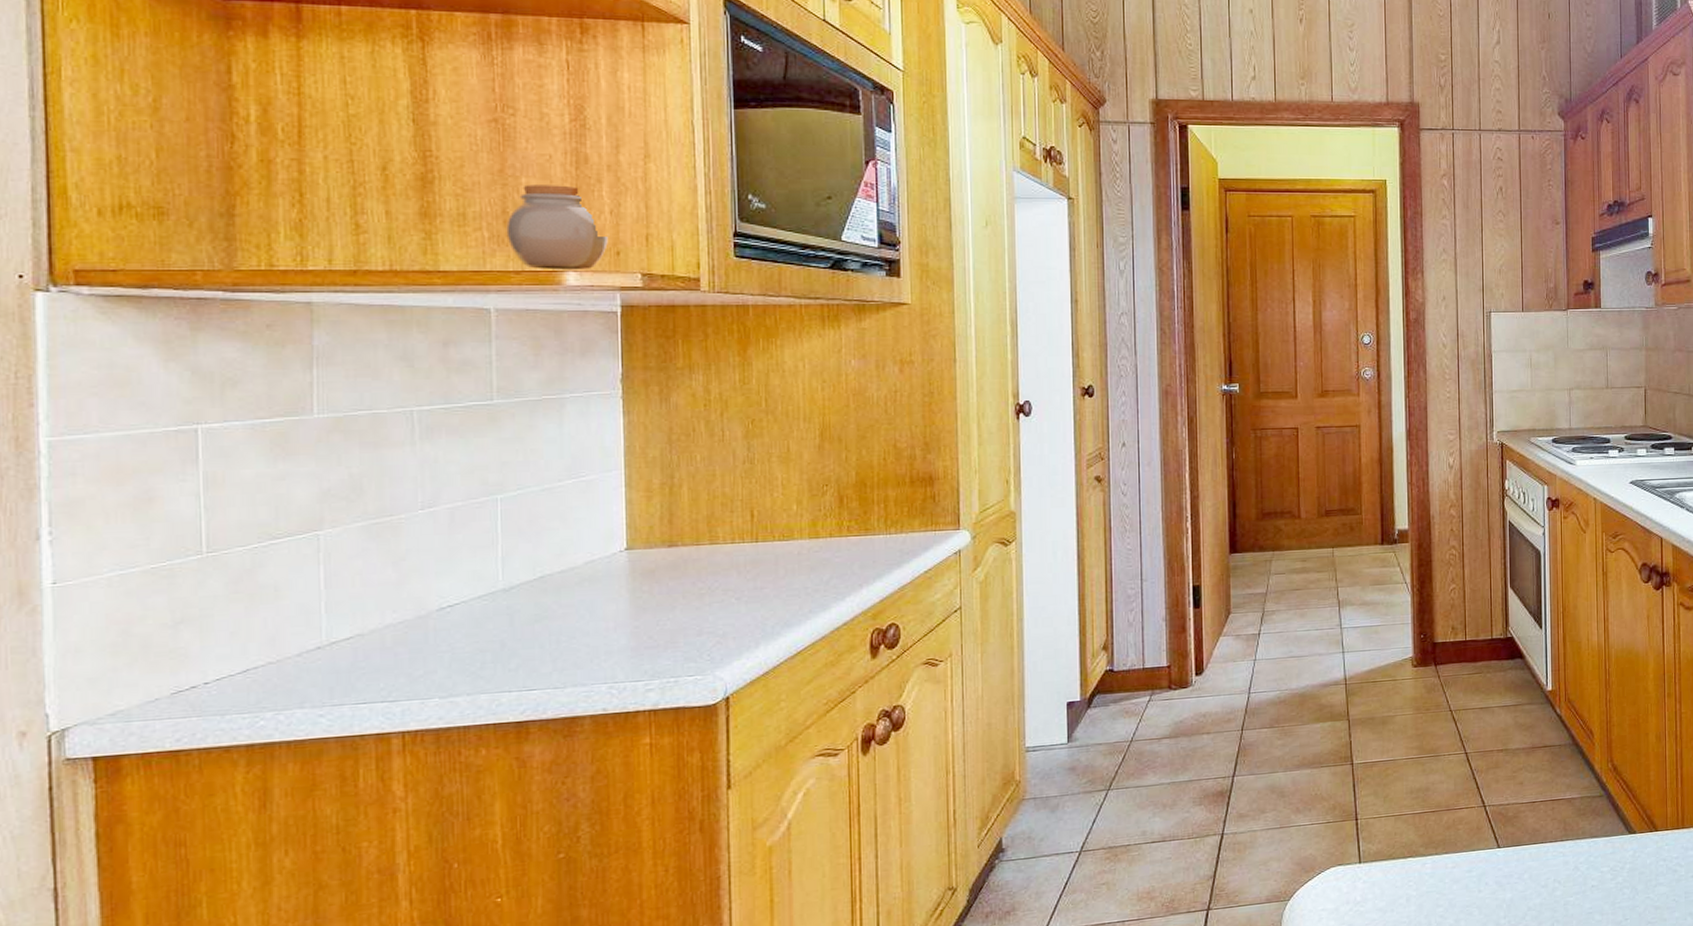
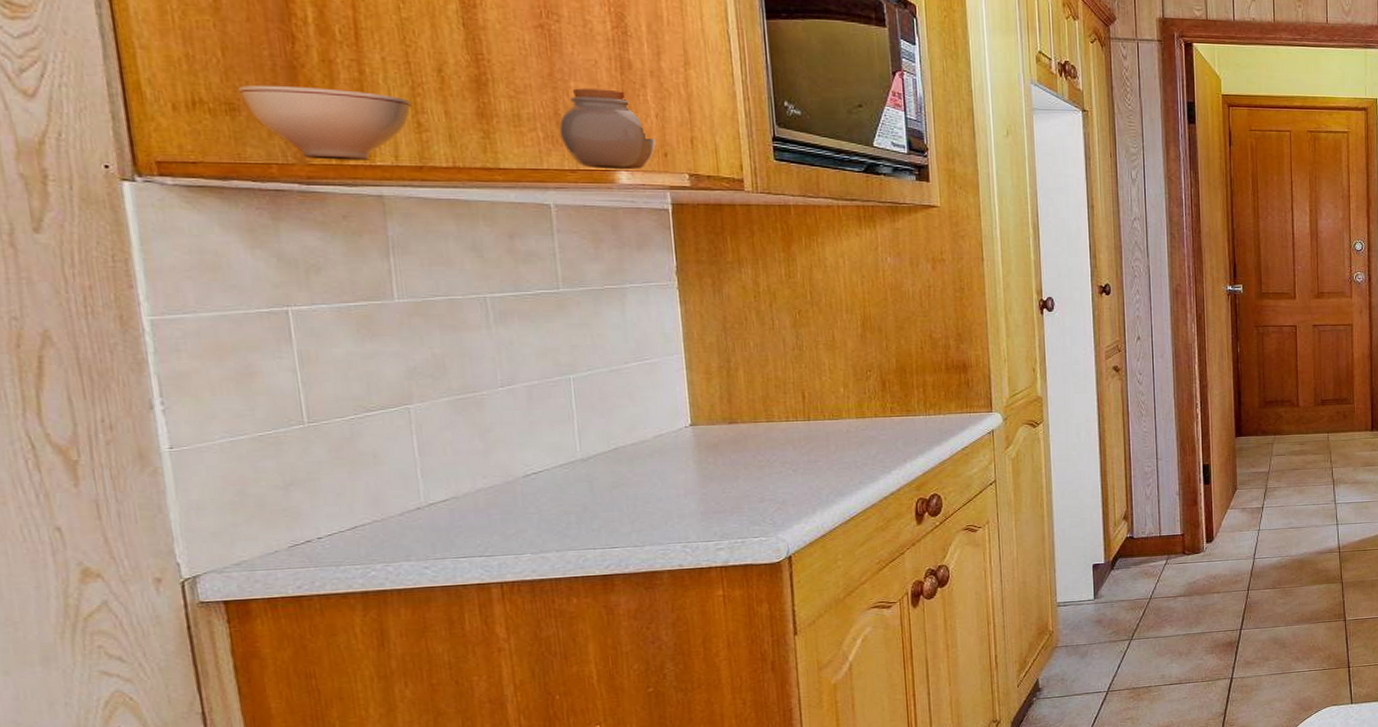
bowl: none [168,187,352,265] -> present [237,84,412,160]

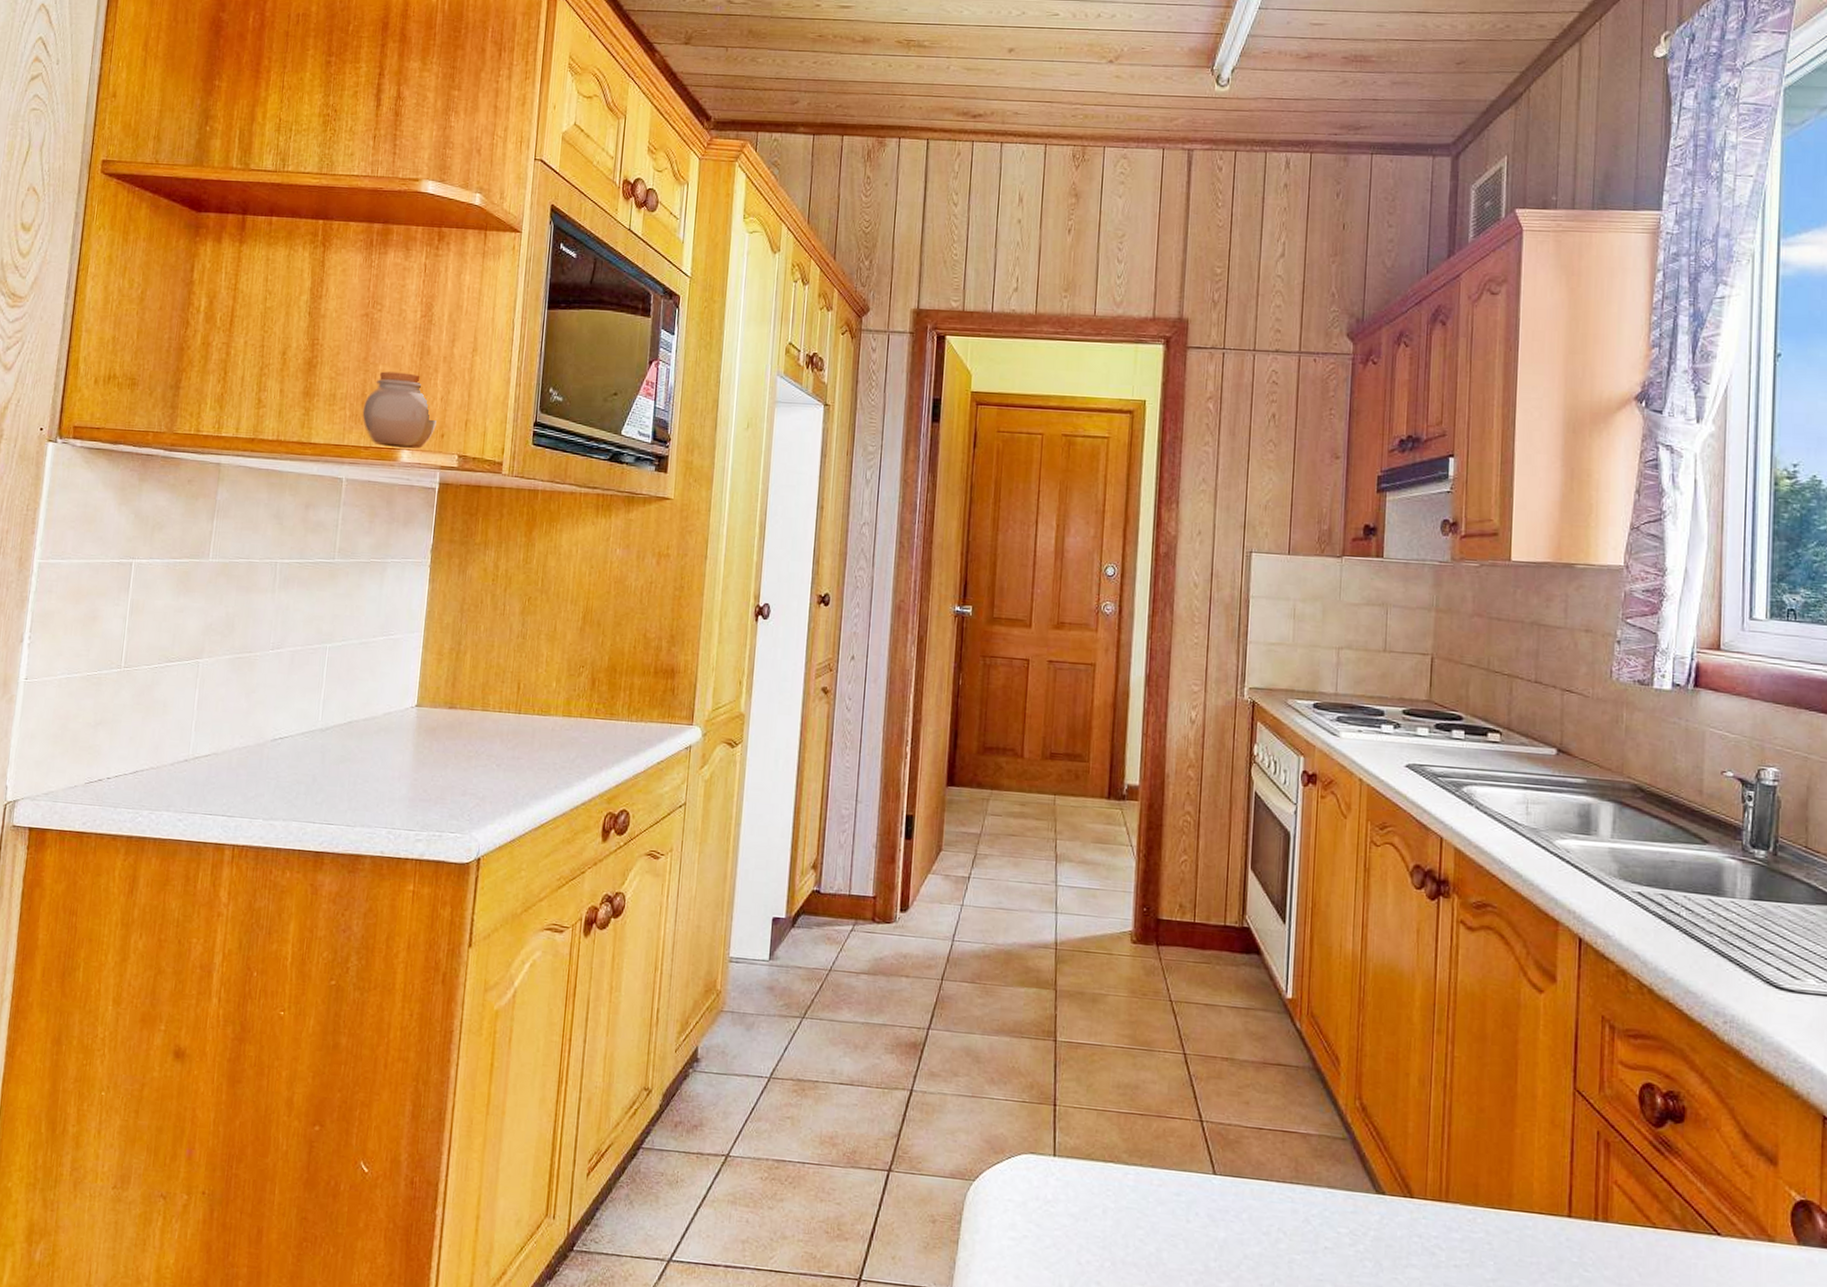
bowl: present [237,84,412,160] -> none [140,363,258,431]

